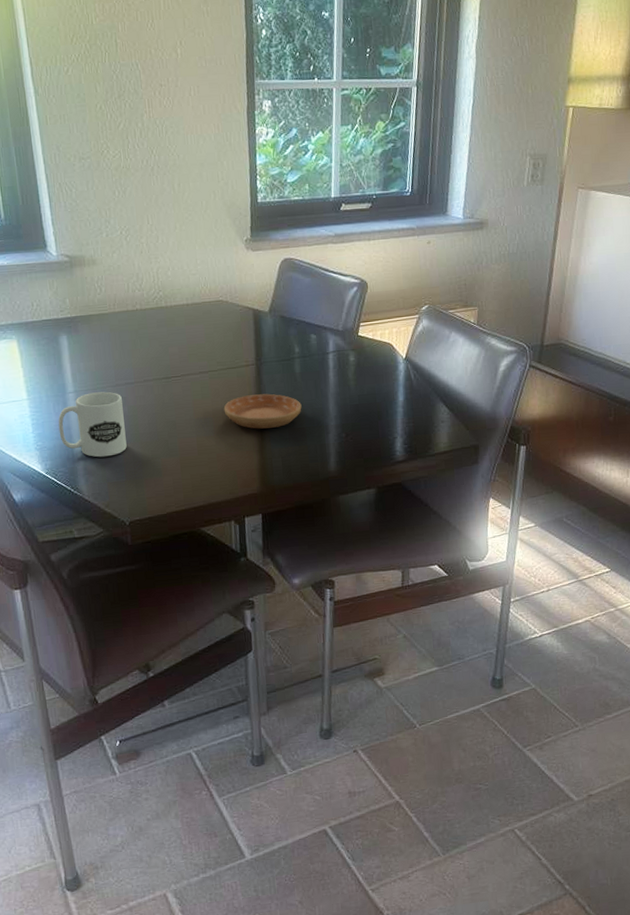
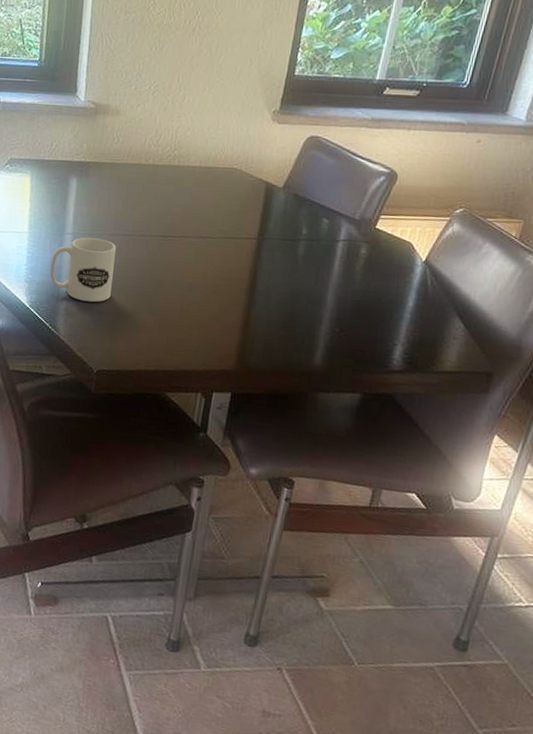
saucer: present [223,393,302,429] -> none [214,268,298,308]

